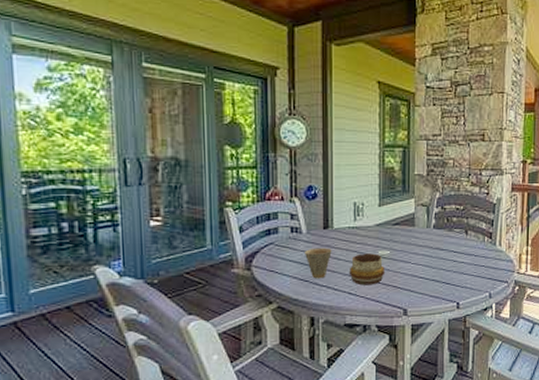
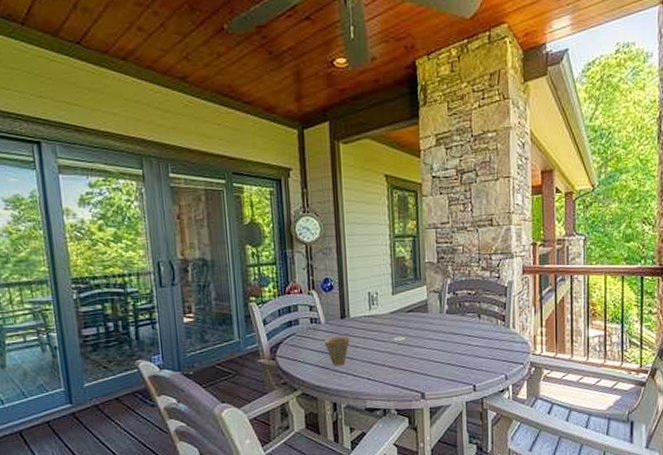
decorative bowl: present [349,253,386,286] -> none [366,340,402,371]

